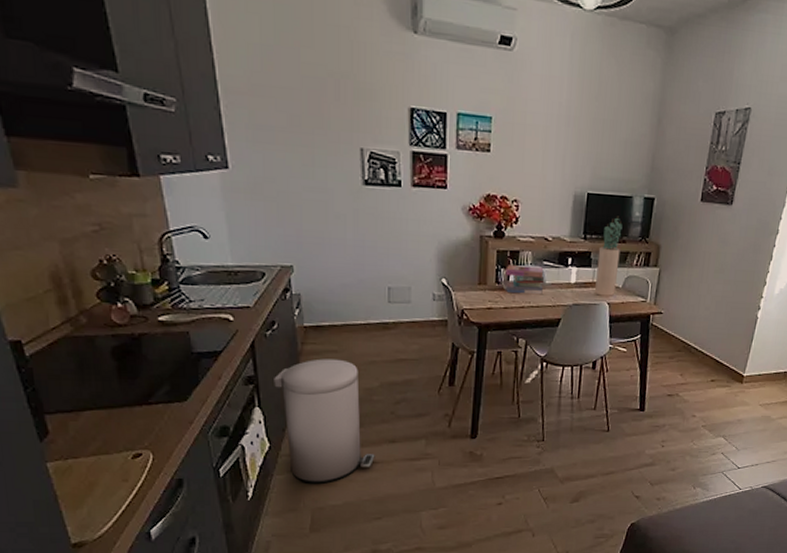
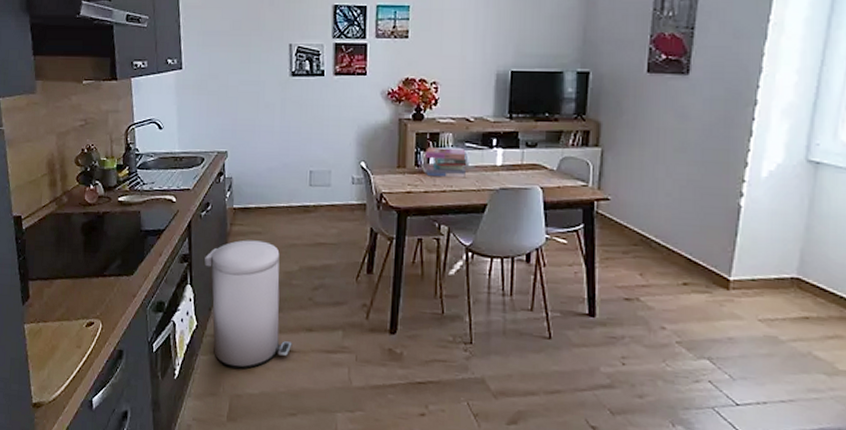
vase: present [595,216,623,296] -> none [525,93,553,180]

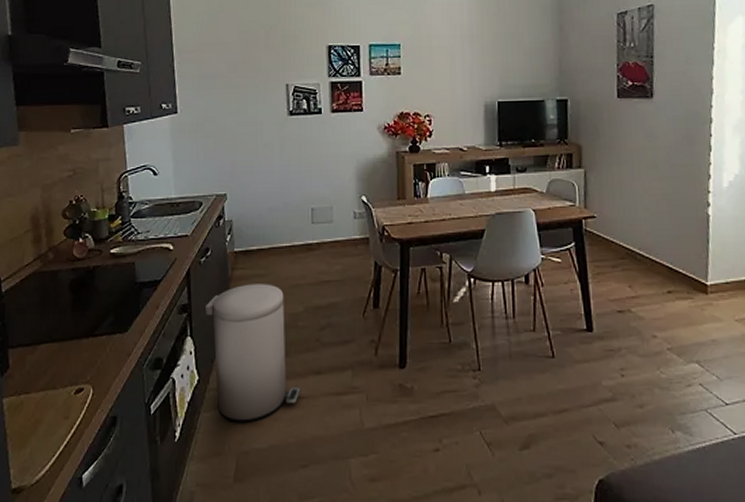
books: present [420,147,468,179] -> none [419,177,464,207]

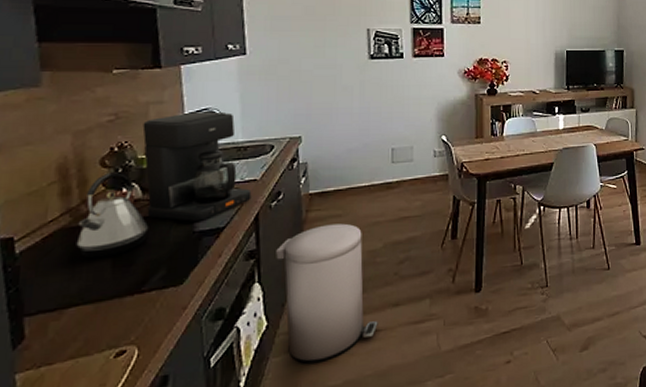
kettle: none [45,223,100,301] -> present [76,172,149,259]
coffee maker: none [94,168,184,272] -> present [142,111,252,222]

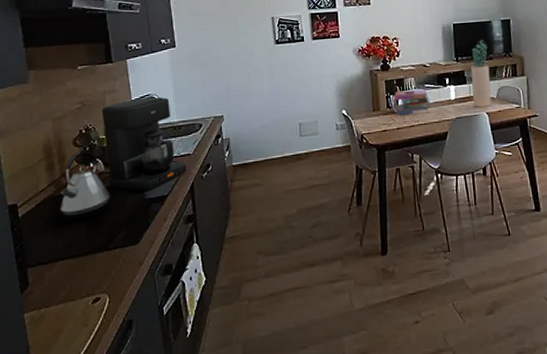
pedal bin: present [276,223,378,364] -> none [209,191,297,316]
books: none [496,117,536,144] -> present [391,89,429,116]
vase: none [581,67,600,138] -> present [470,38,492,107]

